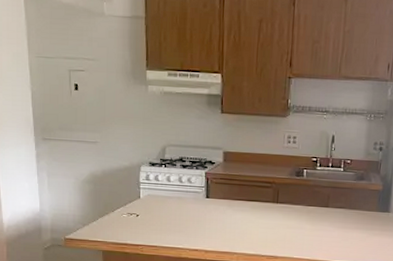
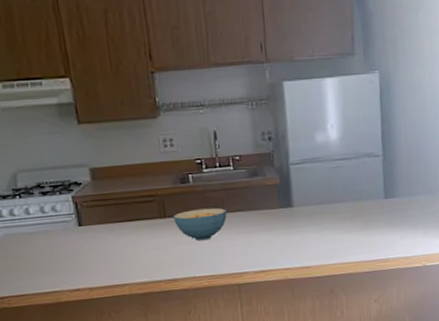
cereal bowl: none [284,200,330,228] -> present [173,208,227,241]

